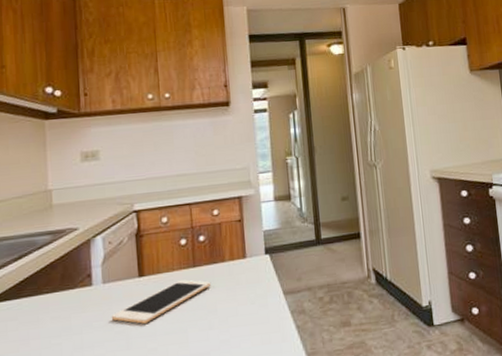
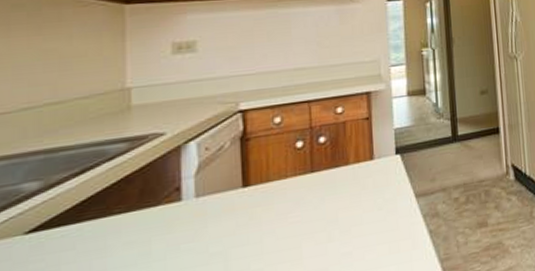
cell phone: present [111,279,211,324] -> none [205,187,332,242]

